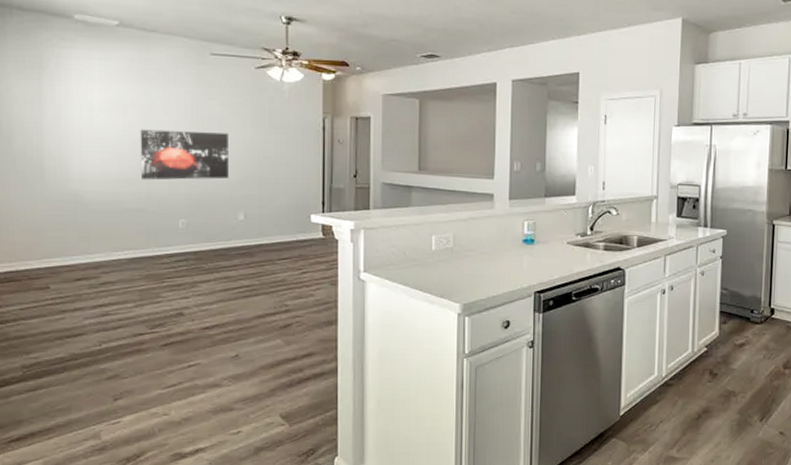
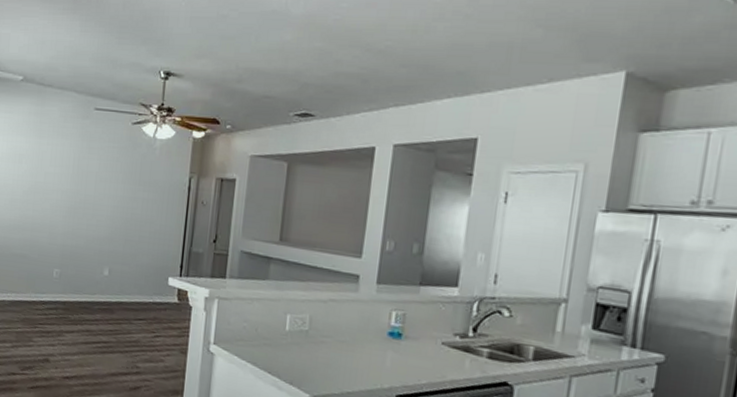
wall art: present [140,129,229,180] -> none [27,179,103,233]

